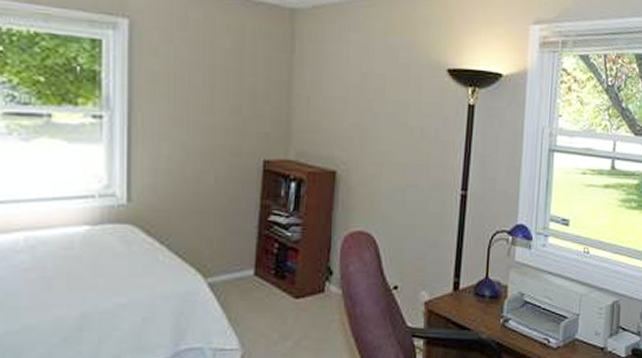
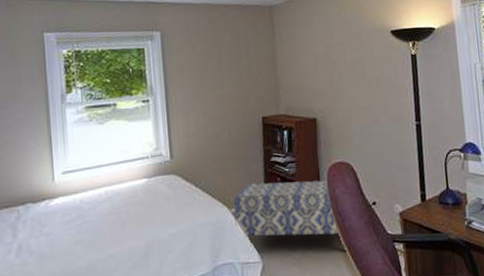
bench: none [211,246,349,323] -> present [233,180,341,238]

